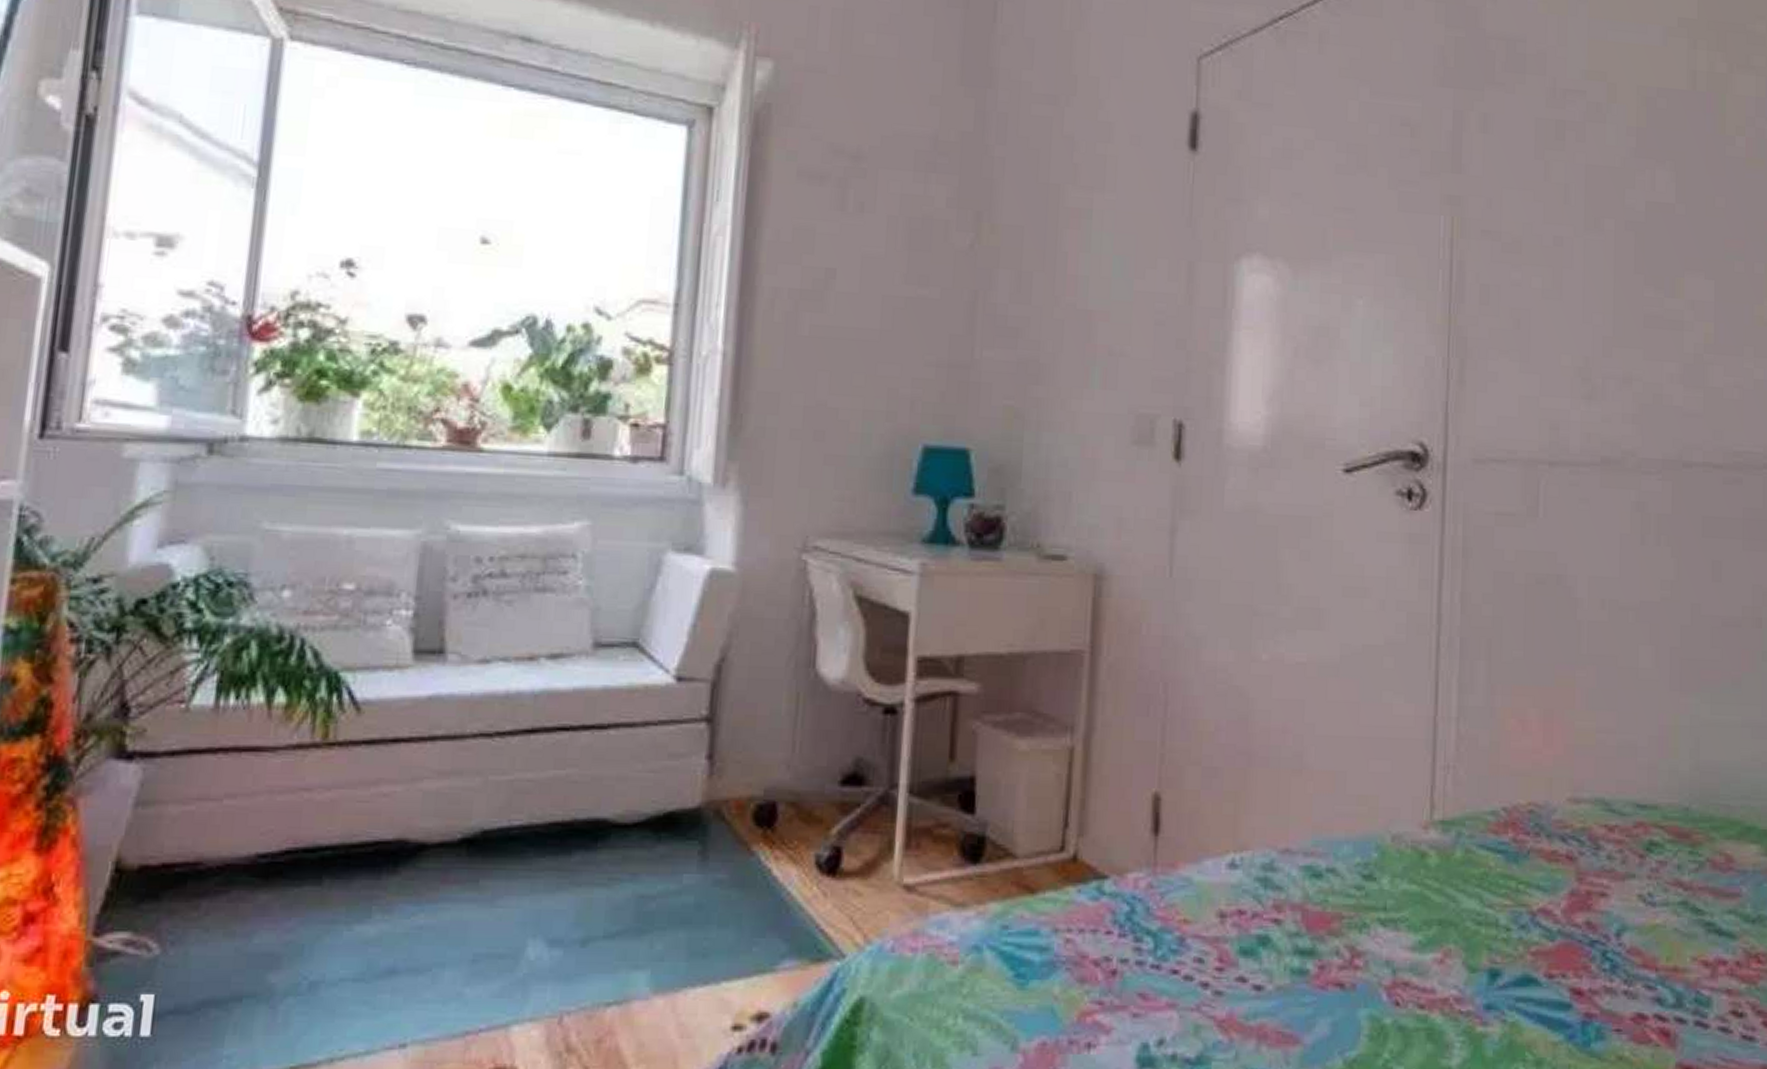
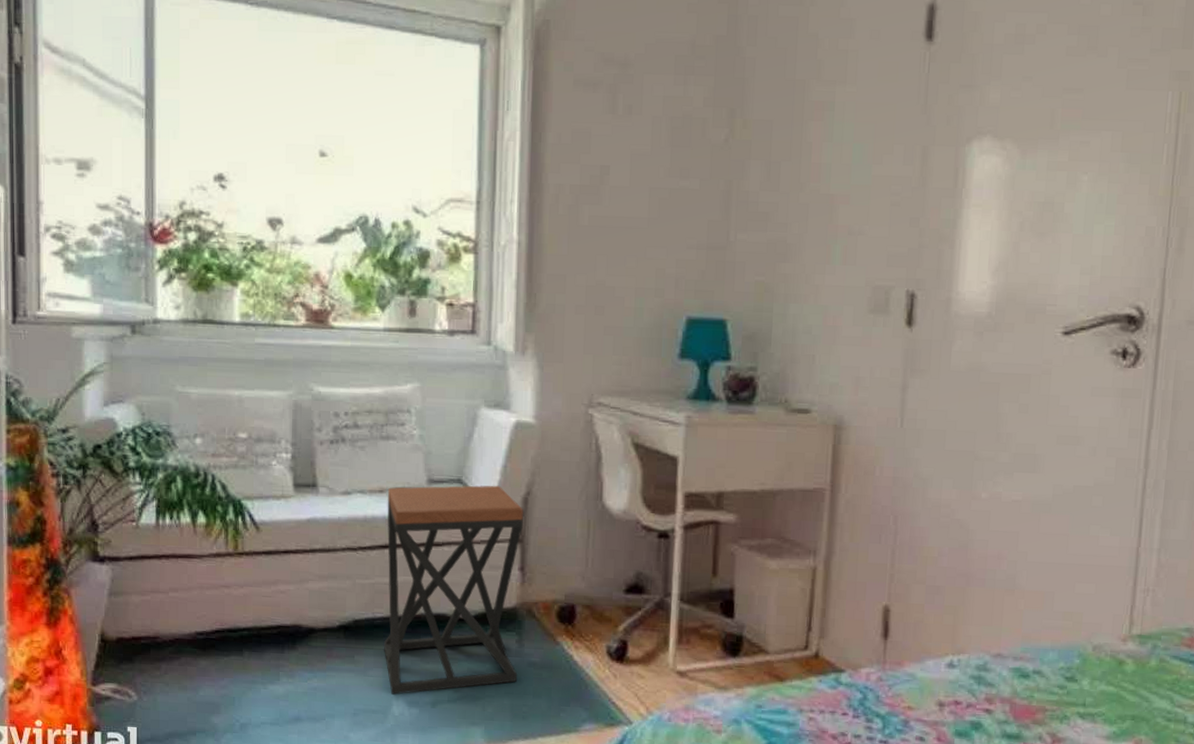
stool: none [519,649,715,931] -> present [383,485,523,695]

